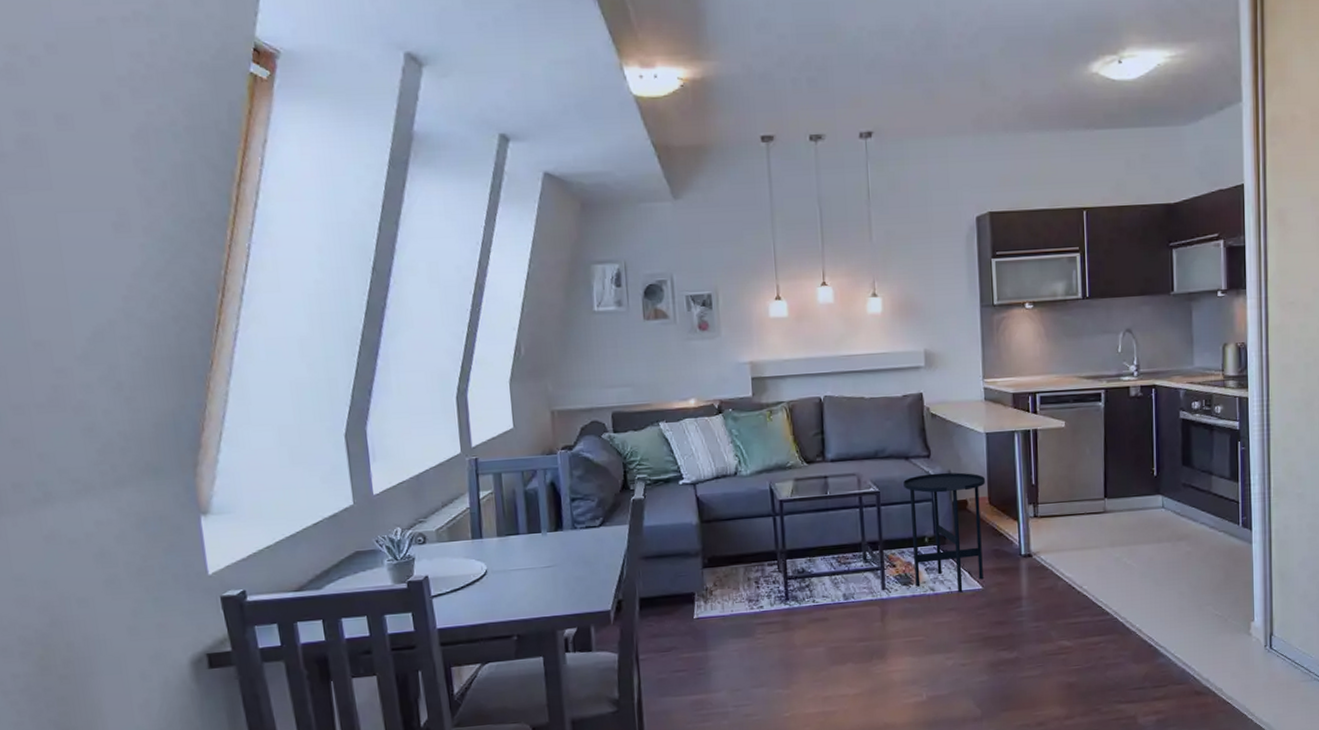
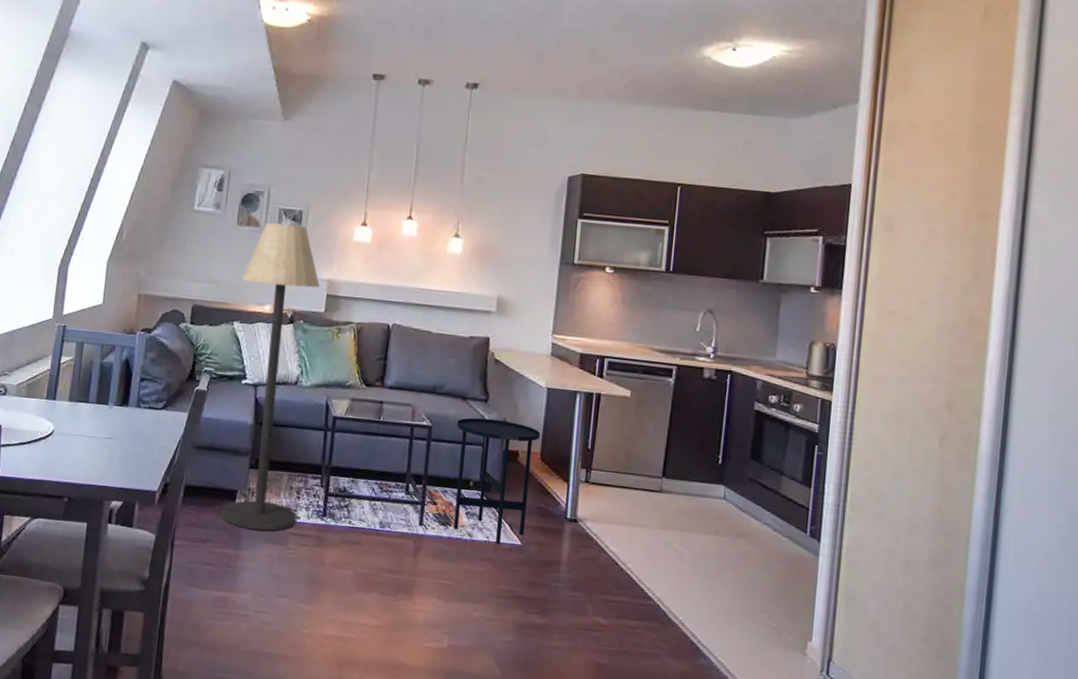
floor lamp: none [659,310,761,629] -> present [221,222,320,531]

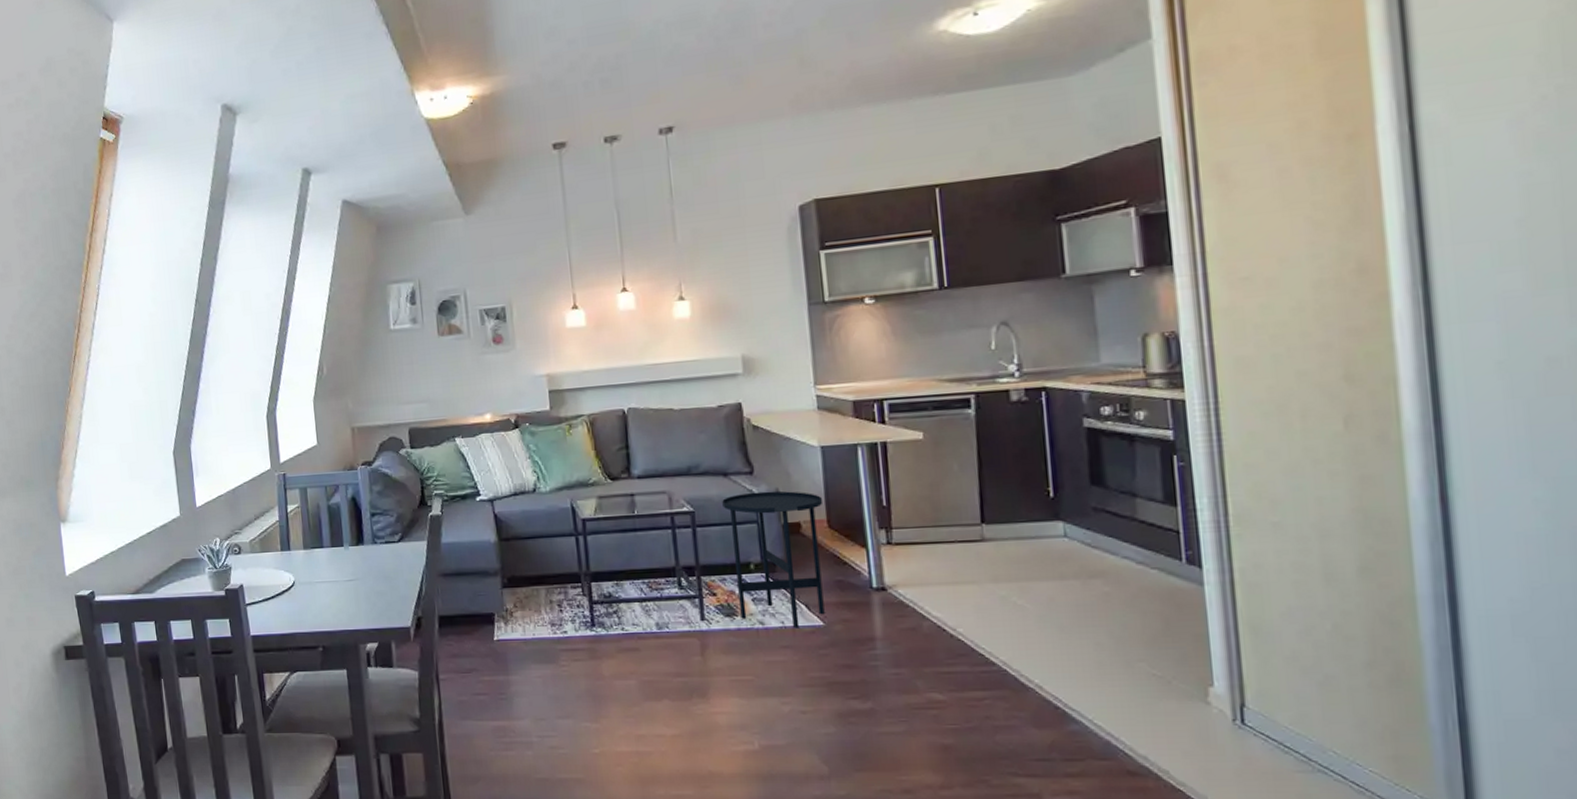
floor lamp: present [221,222,320,531] -> none [454,322,564,652]

